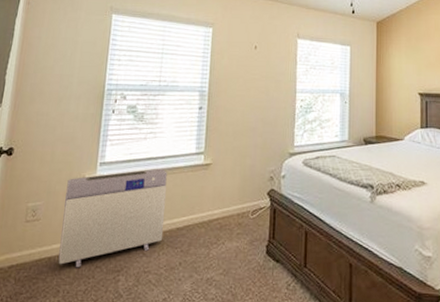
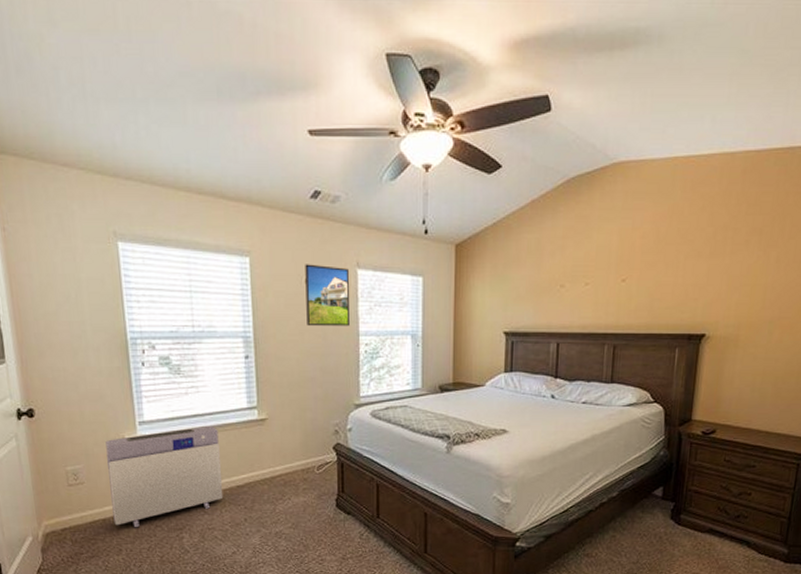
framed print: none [253,34,291,85] -> present [305,264,351,327]

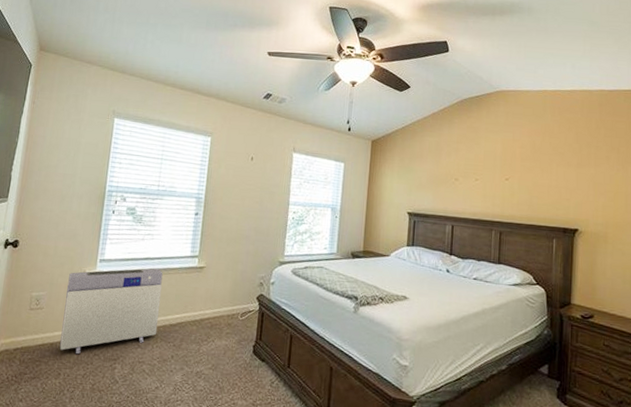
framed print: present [305,264,351,327] -> none [248,146,287,197]

